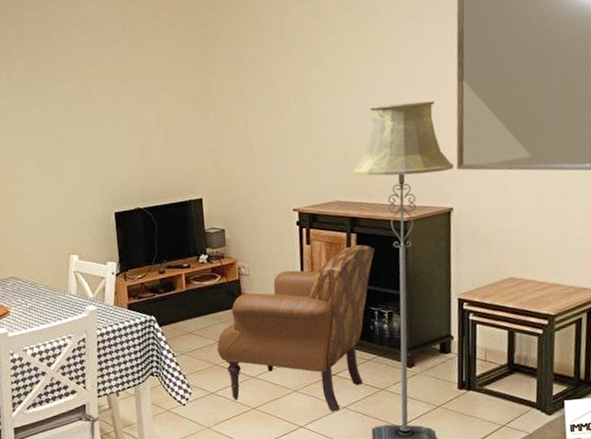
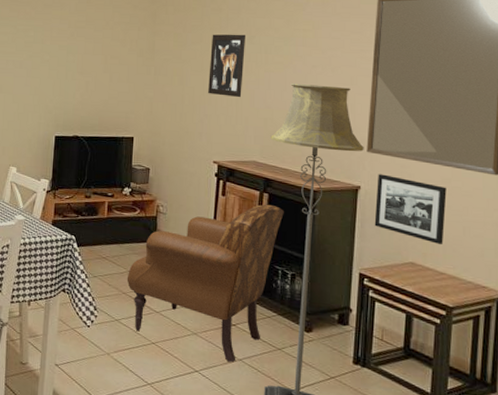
wall art: none [274,58,316,135] -> present [208,34,245,98]
picture frame: none [470,190,544,255] -> present [374,174,447,245]

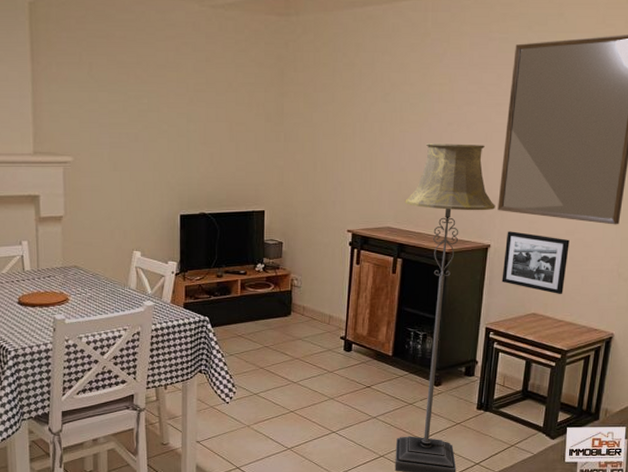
armchair: present [127,204,284,363] -> none [263,269,417,421]
wall art: present [208,34,245,98] -> none [341,92,380,162]

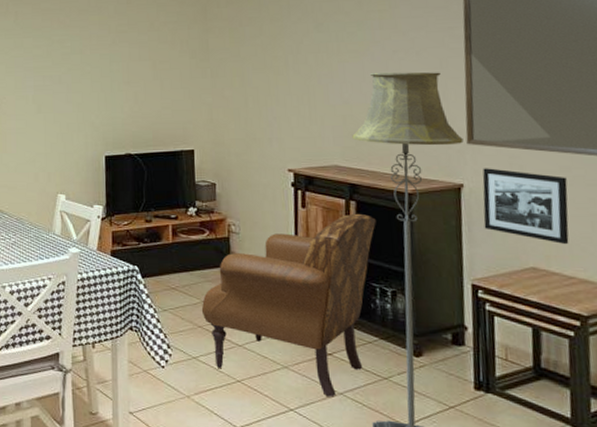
armchair: none [263,269,417,421] -> present [201,213,376,397]

